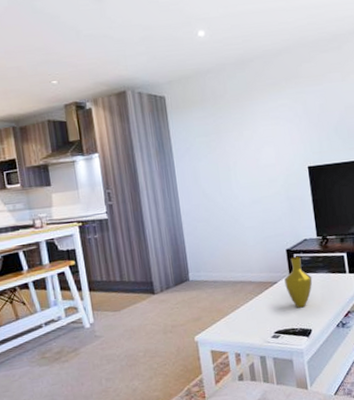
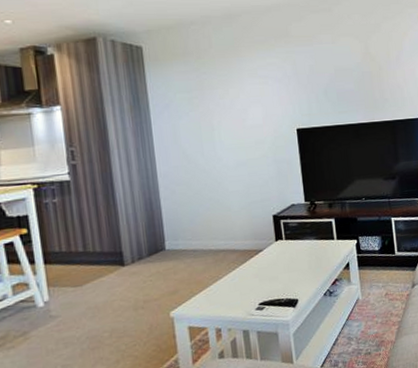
vase: present [284,256,313,308] -> none [270,222,300,277]

